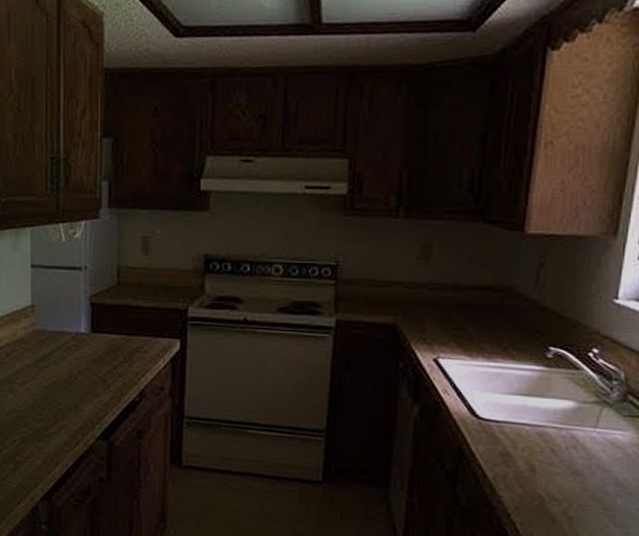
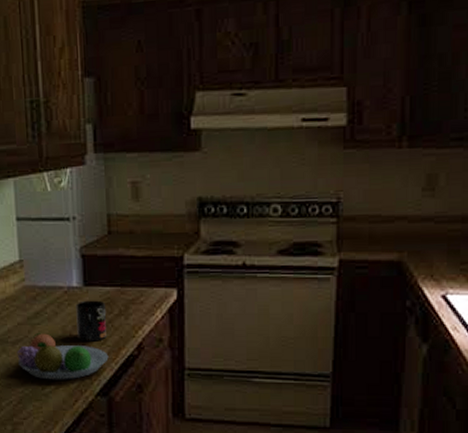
fruit bowl: none [23,374,111,423] -> present [17,332,109,380]
mug: none [82,346,110,387] -> present [76,300,106,342]

